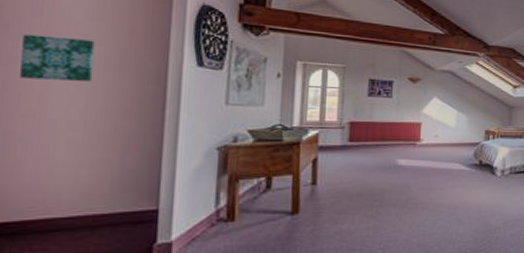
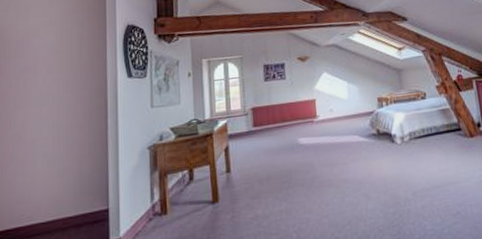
wall art: present [20,34,95,81] -> none [10,69,57,109]

